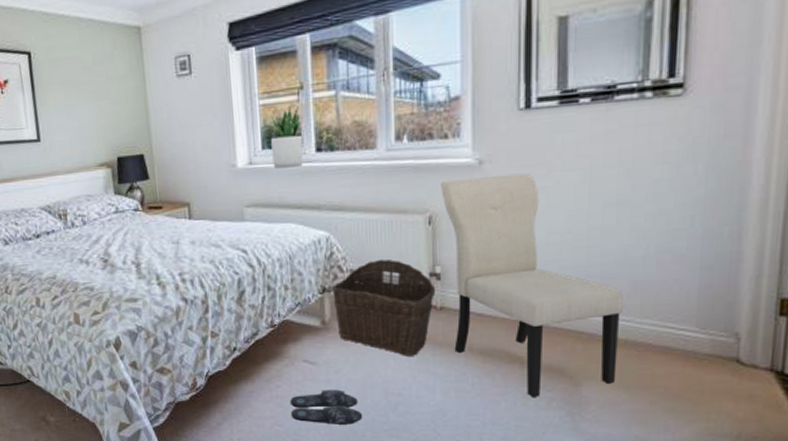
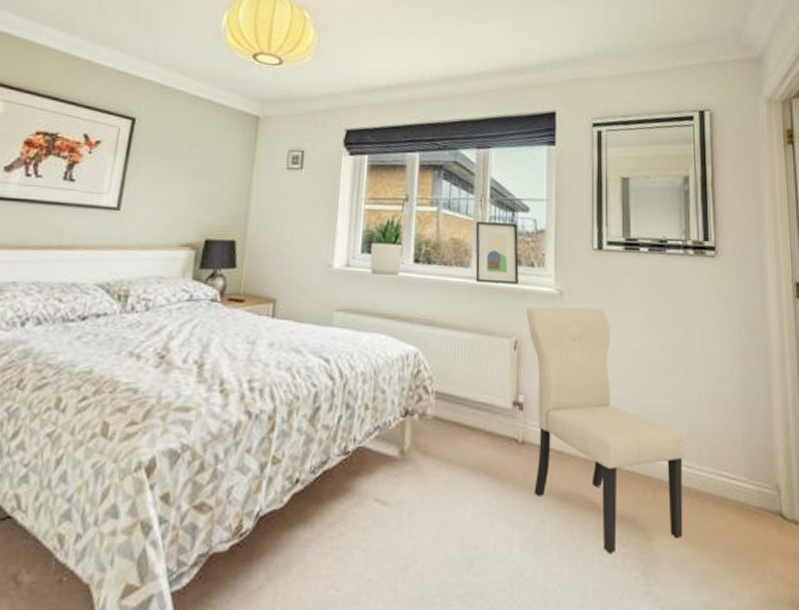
slippers: present [291,389,363,424] -> none [353,539,434,588]
wicker basket: present [332,259,436,356] -> none [415,382,519,498]
picture frame: none [379,95,431,163] -> present [475,221,519,285]

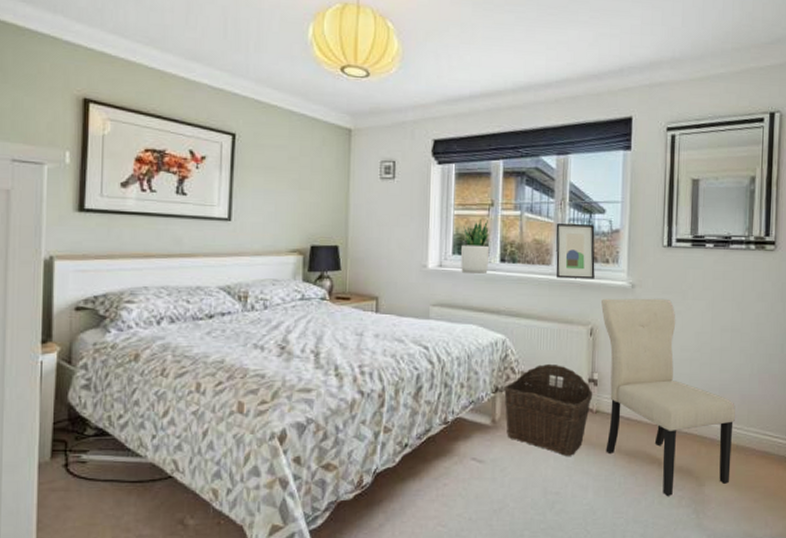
wicker basket: none [415,382,519,498] -> present [504,363,593,456]

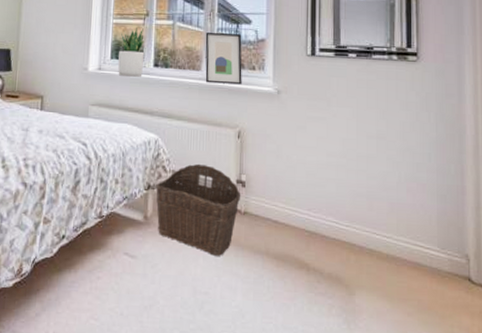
chair: present [601,298,736,496] -> none [248,103,385,303]

